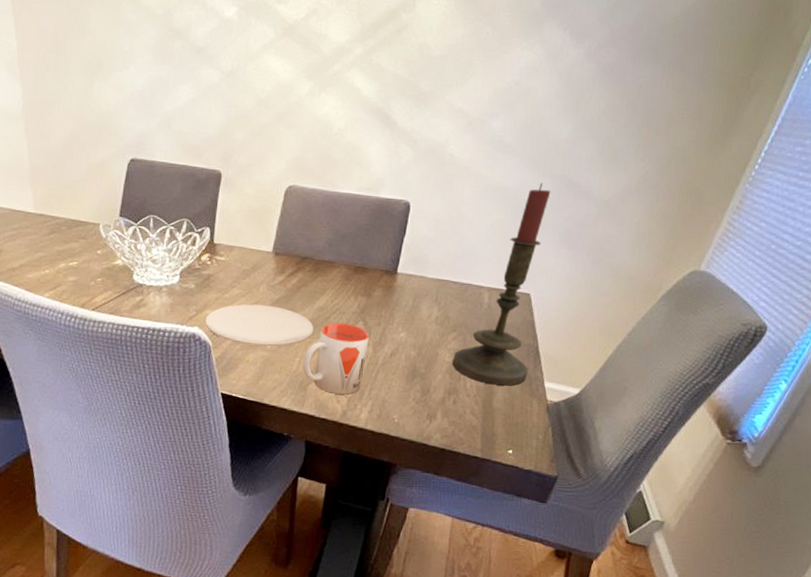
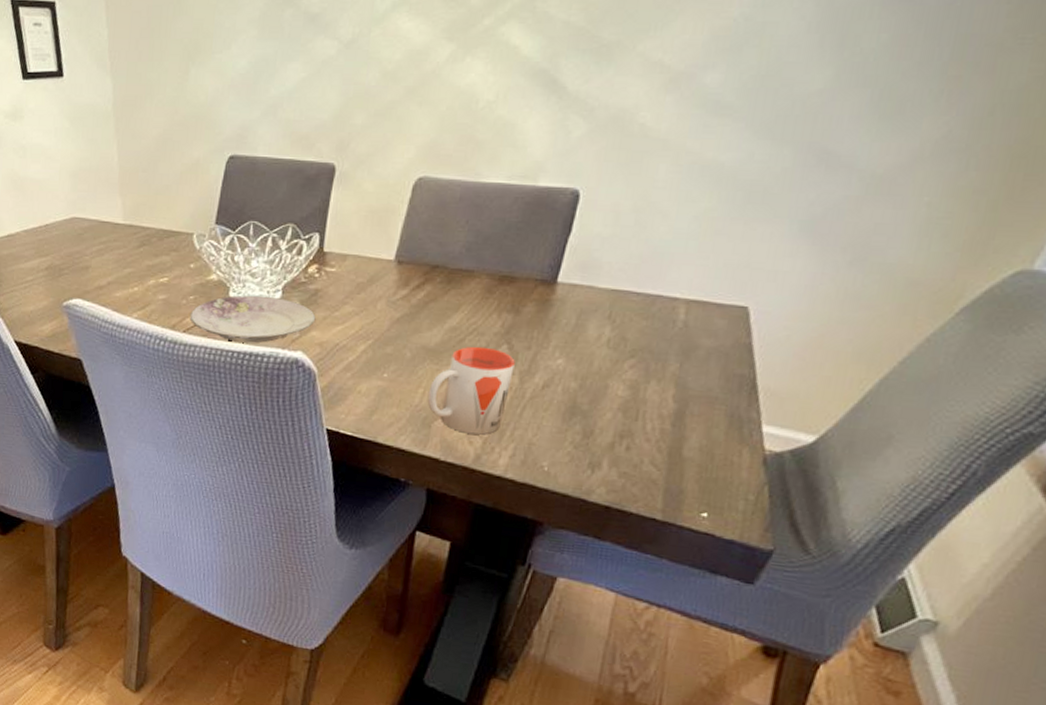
plate: none [98,279,209,320] -> present [189,295,316,344]
plate: present [205,304,314,347] -> none [310,323,443,375]
candle: present [452,182,551,386] -> none [628,154,790,430]

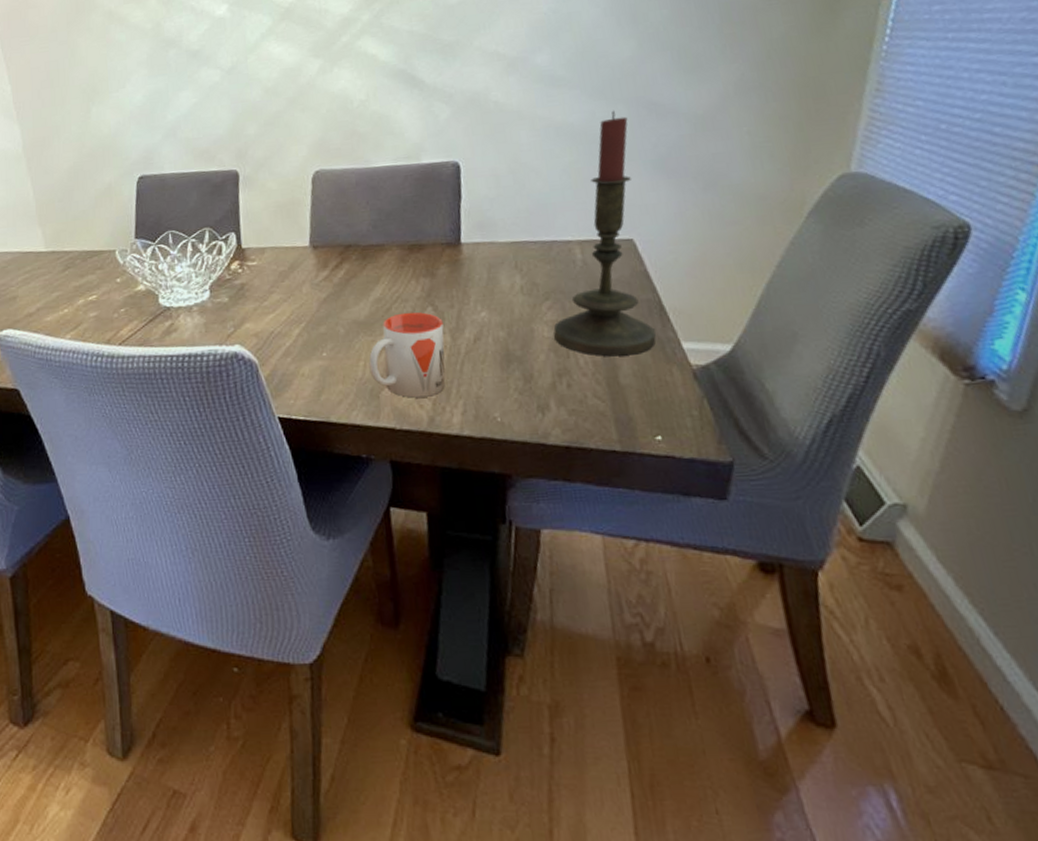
plate: present [189,295,316,344] -> none [123,297,247,346]
candle: none [628,154,790,430] -> present [553,110,656,357]

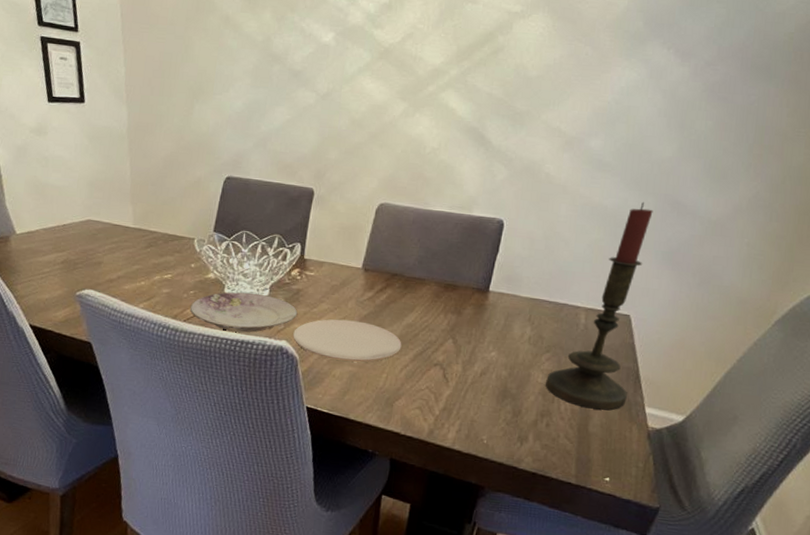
plate: none [123,297,247,346] -> present [189,292,298,333]
plate: none [246,306,375,356] -> present [293,319,402,362]
mug: present [368,312,446,398] -> none [389,340,459,413]

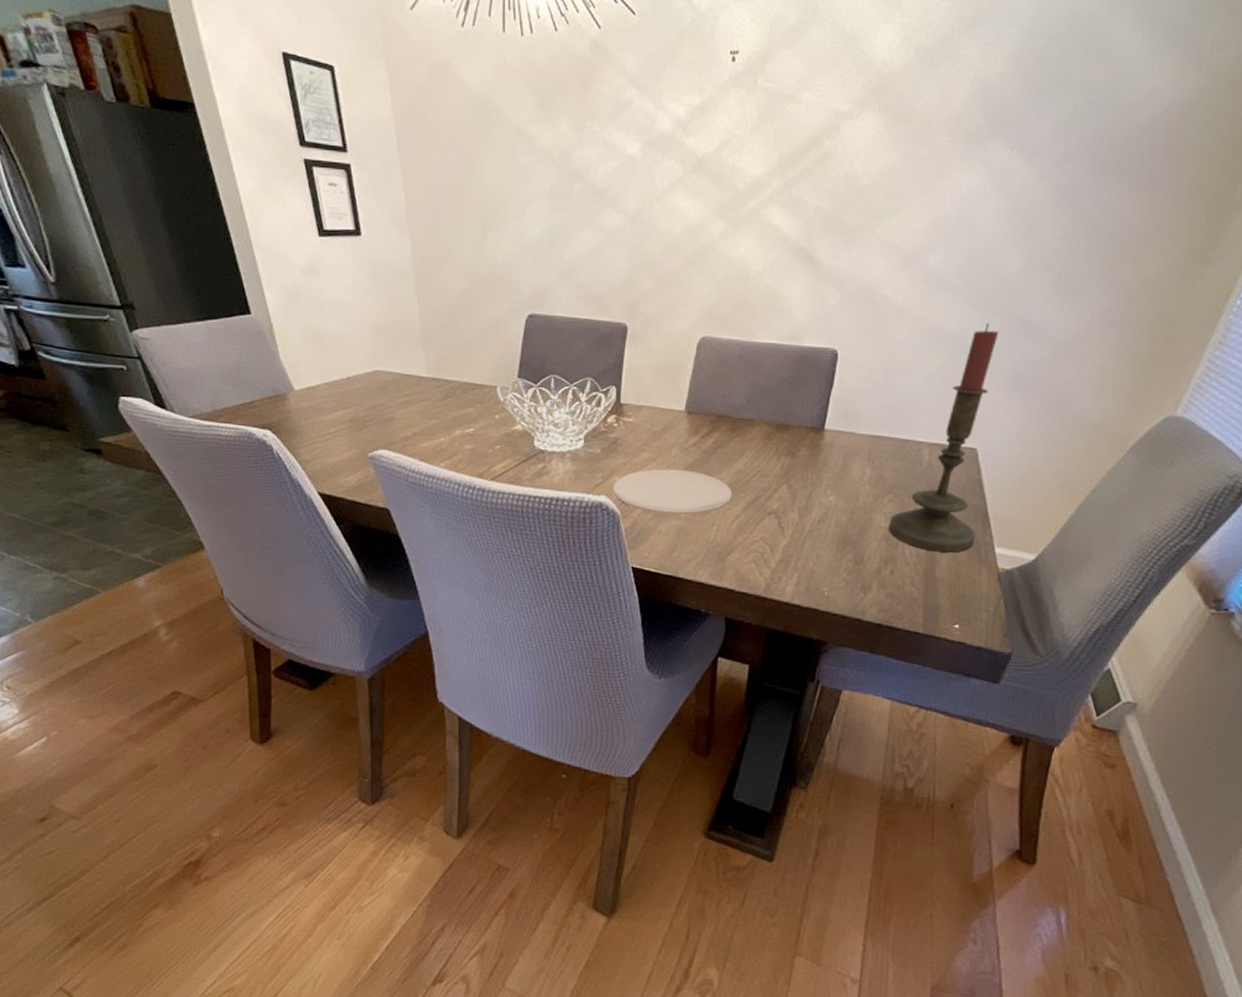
plate: present [189,292,298,333] -> none [497,444,617,489]

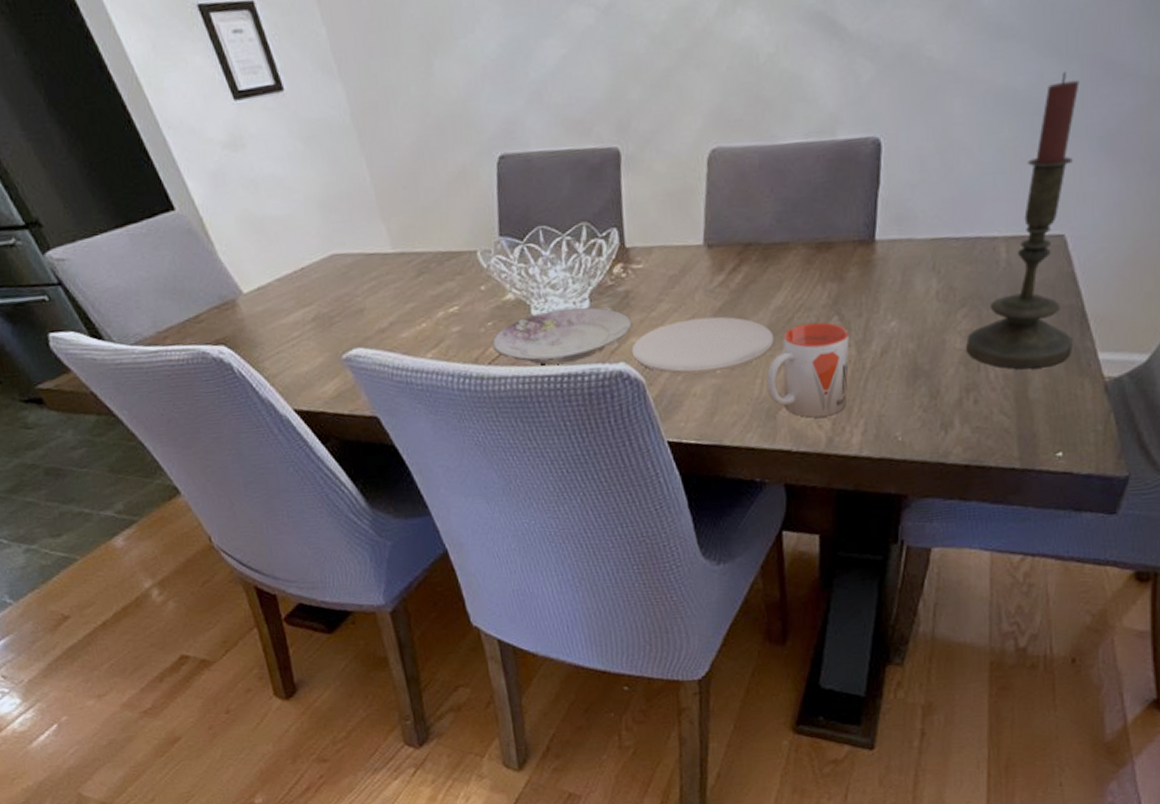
plate: none [497,444,617,489] -> present [492,307,633,365]
mug: none [721,487,794,566] -> present [766,322,850,418]

